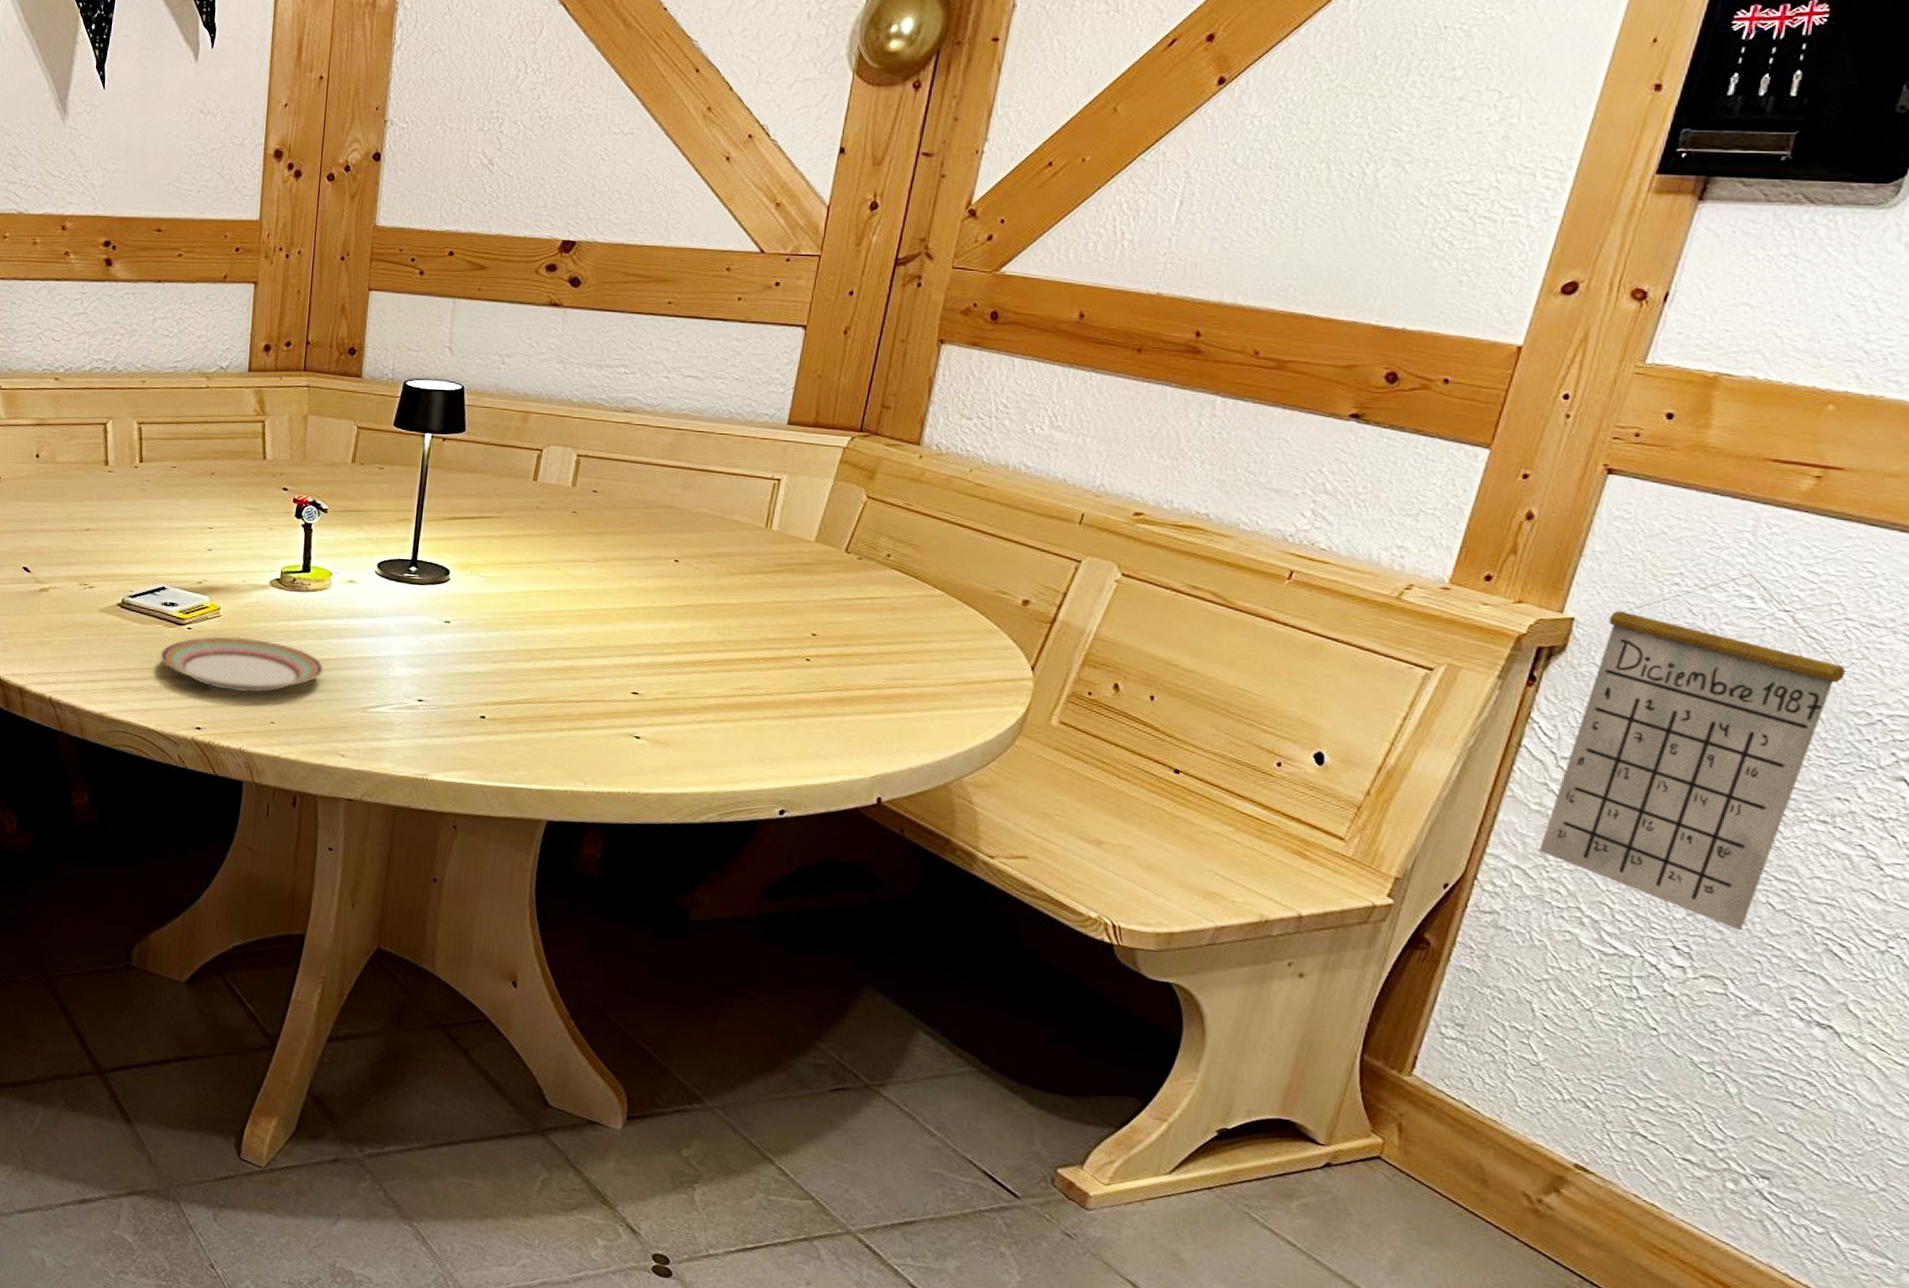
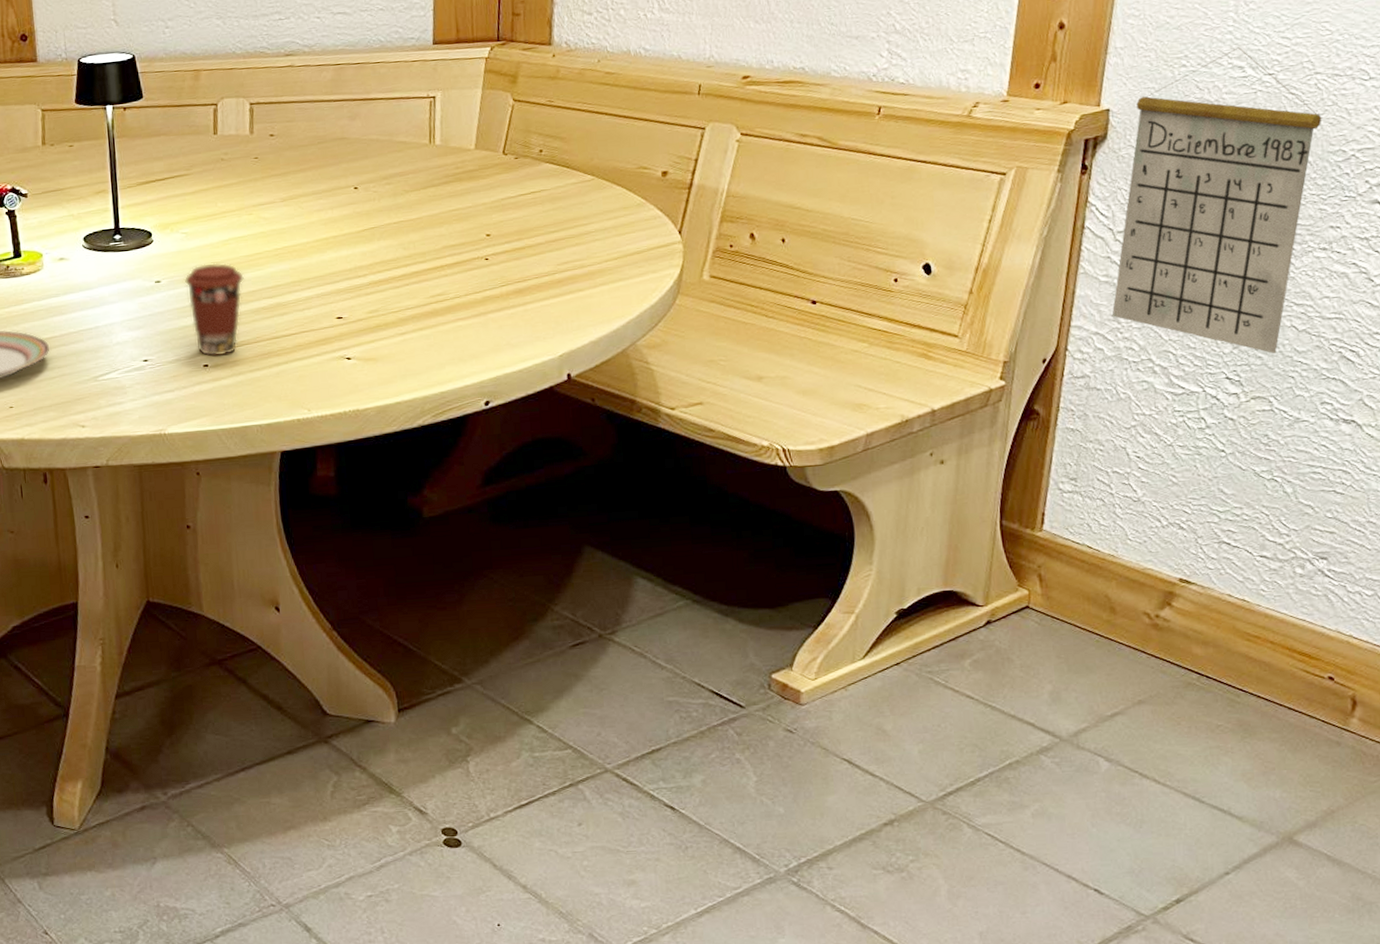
coffee cup: none [475,612,540,711] -> present [184,262,244,357]

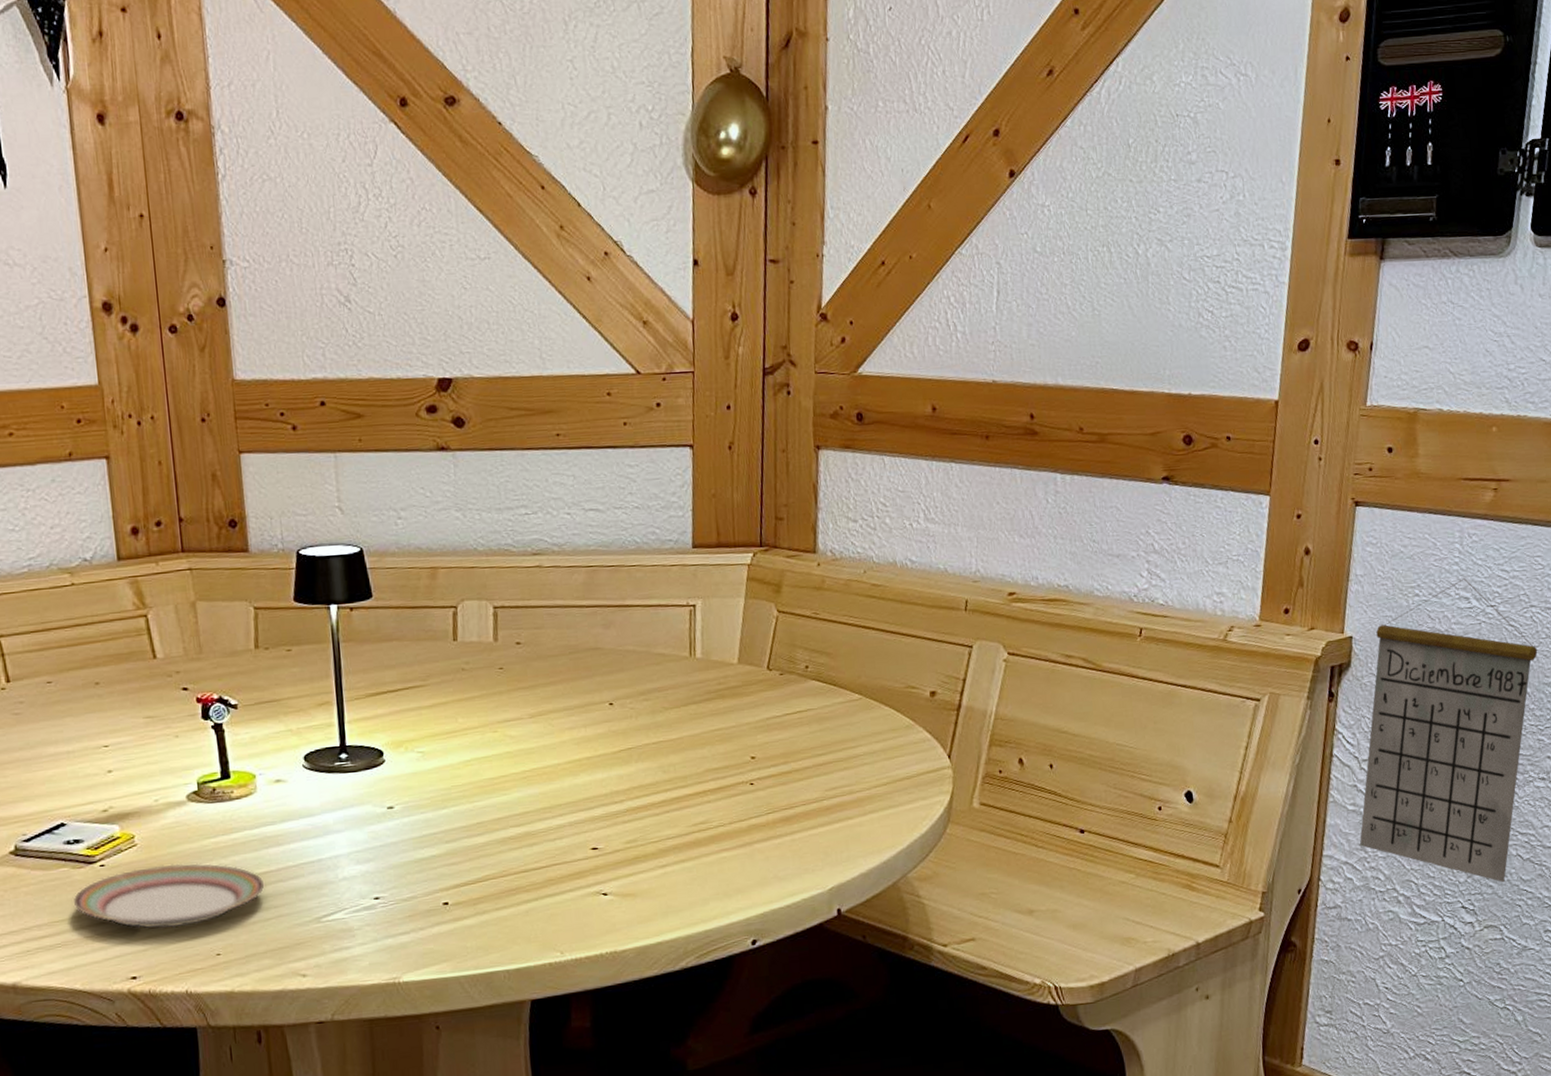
coffee cup: present [184,262,244,357] -> none [420,786,489,893]

